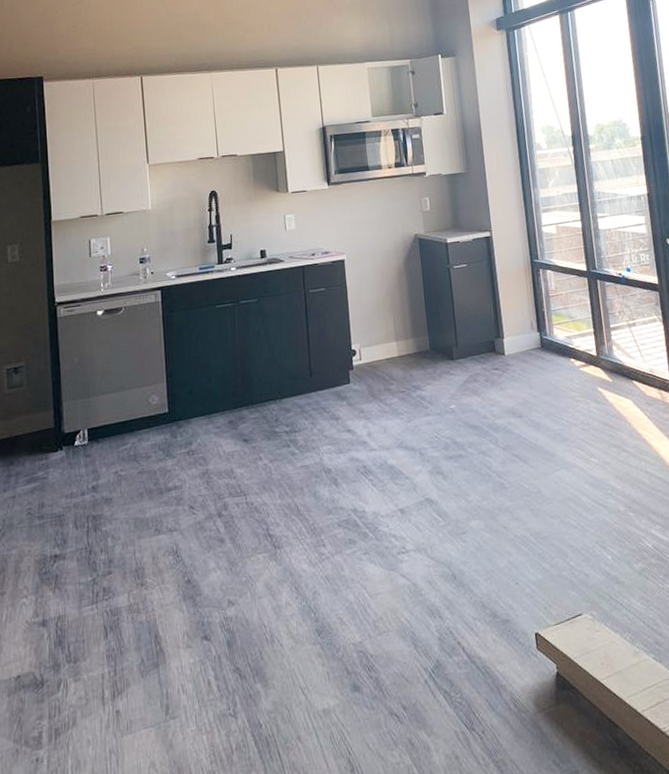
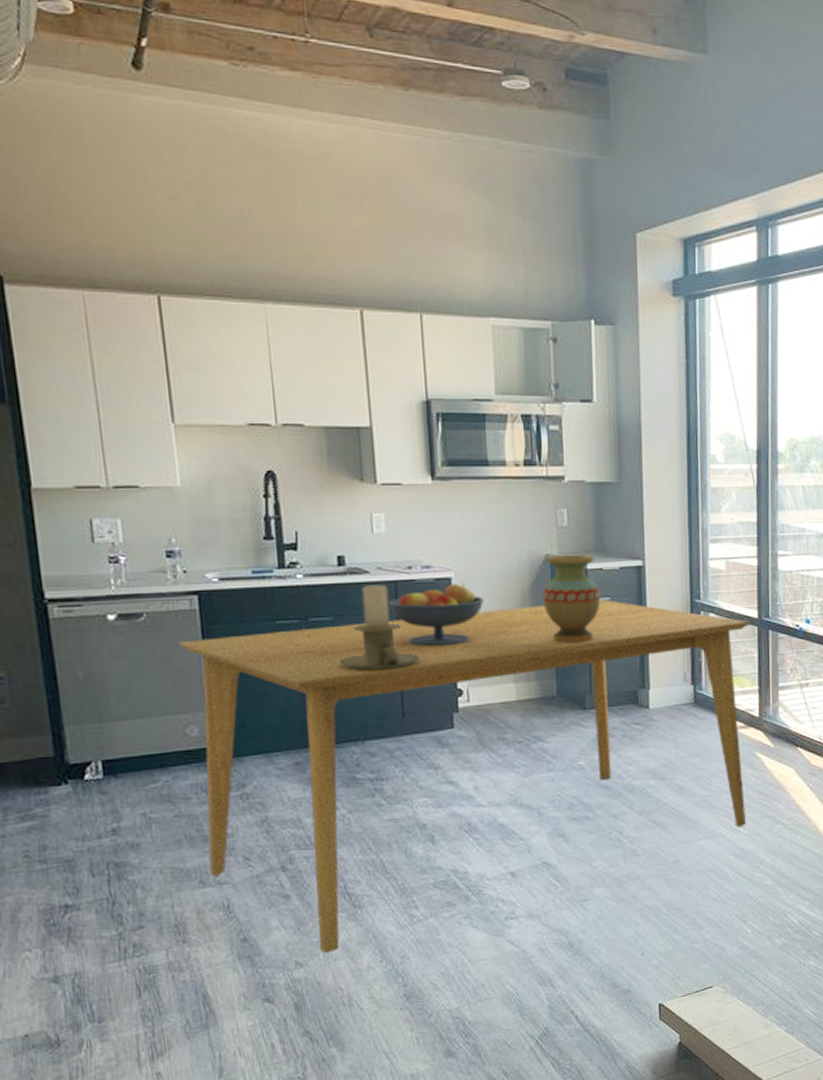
dining table: none [146,266,595,592] -> present [178,599,751,954]
candle holder: none [262,270,323,340] -> present [340,585,420,671]
fruit bowl: none [298,263,370,317] -> present [389,583,484,647]
vase: none [414,231,460,305] -> present [542,554,600,643]

